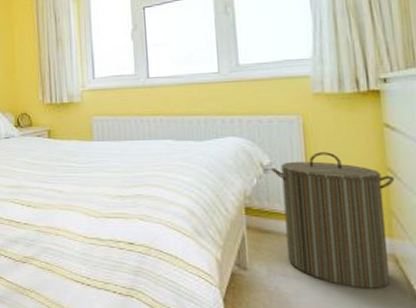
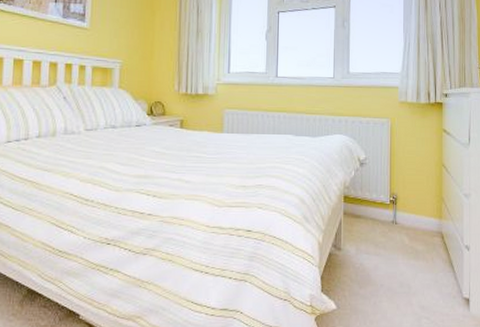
laundry hamper: present [271,152,394,289] -> none [366,150,446,260]

